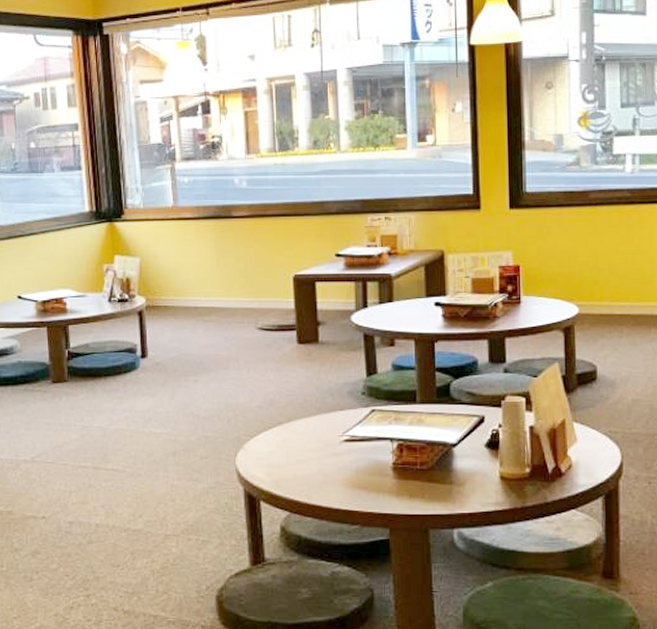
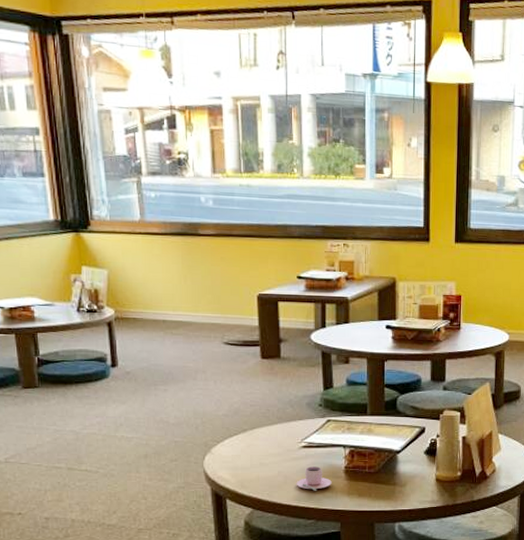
teacup: none [338,463,378,491] -> present [296,466,332,491]

